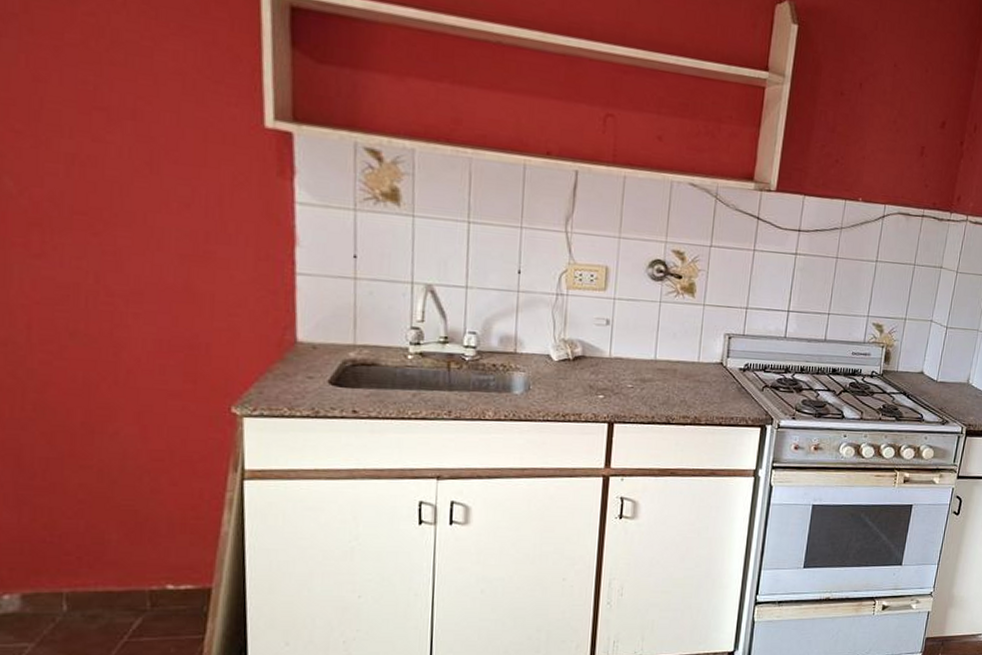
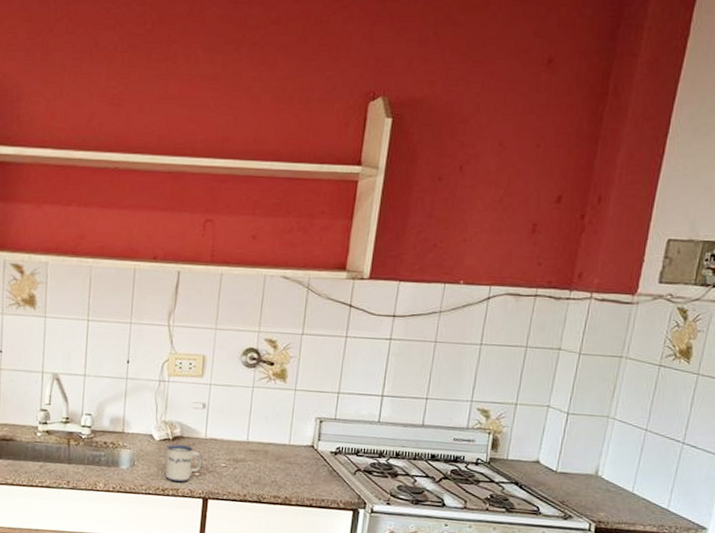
mug: none [565,365,607,407] -> present [165,444,203,483]

